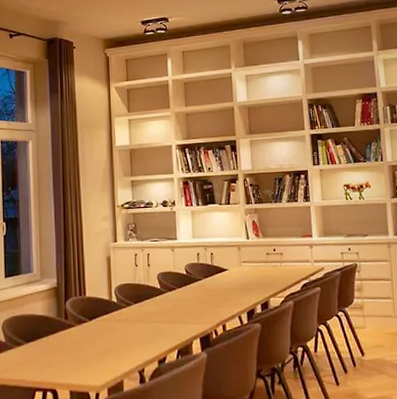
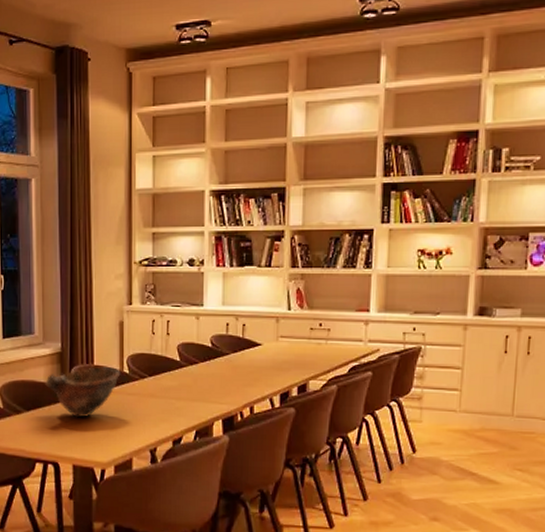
bowl: none [43,297,110,346] -> present [45,367,121,418]

